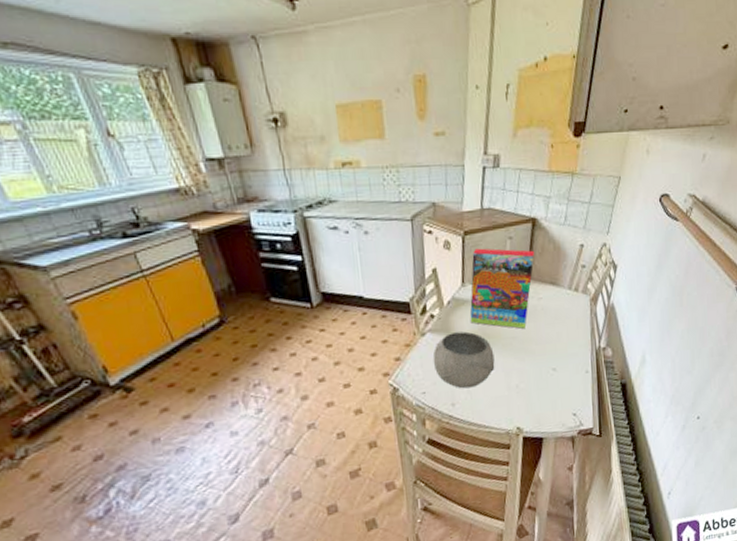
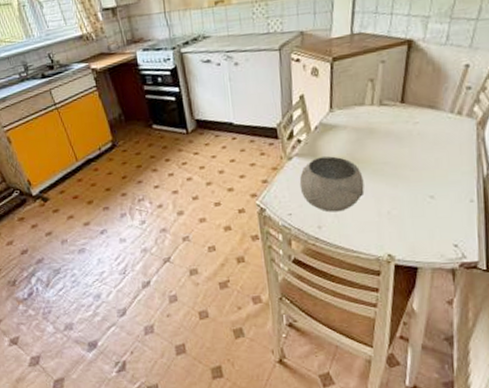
cereal box: present [470,248,534,329] -> none [338,73,410,154]

